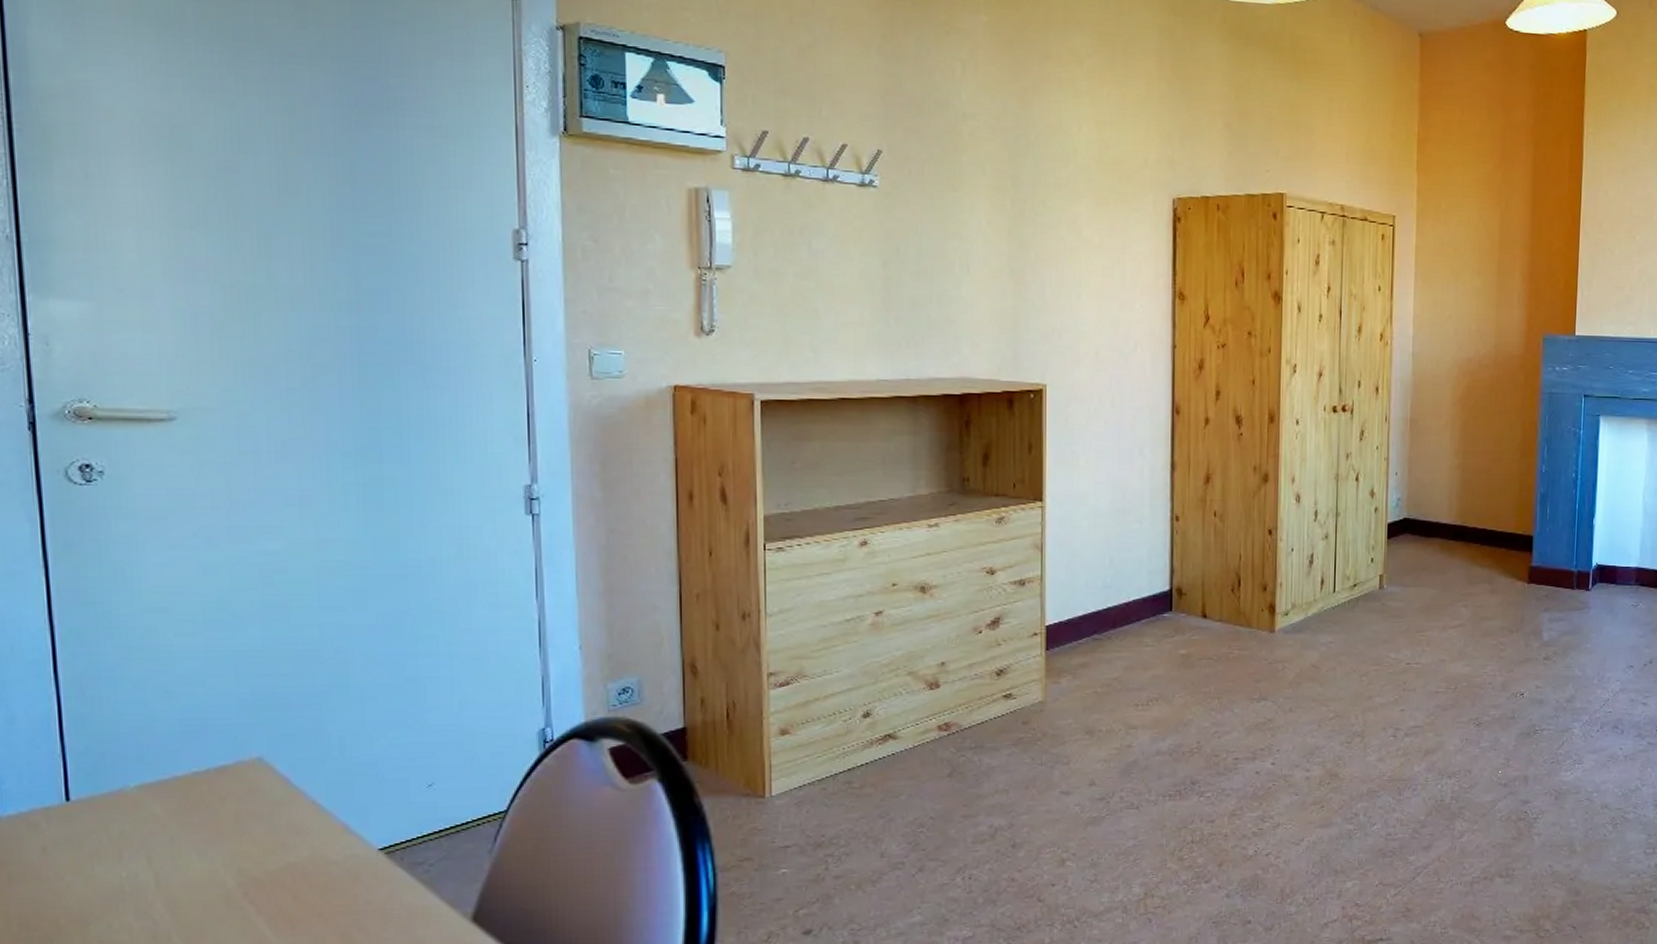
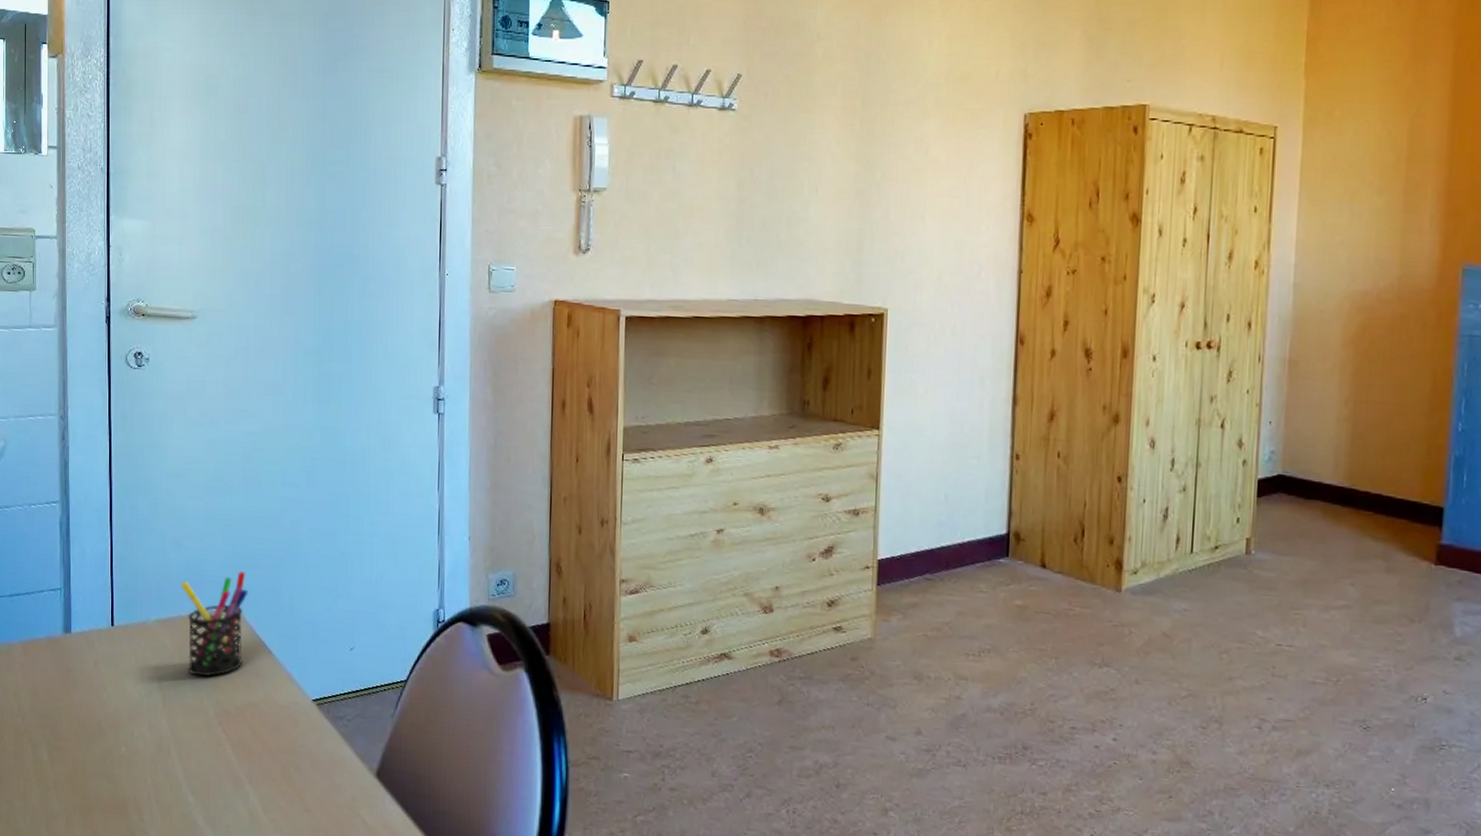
pen holder: none [172,713,277,844] -> present [180,570,248,677]

